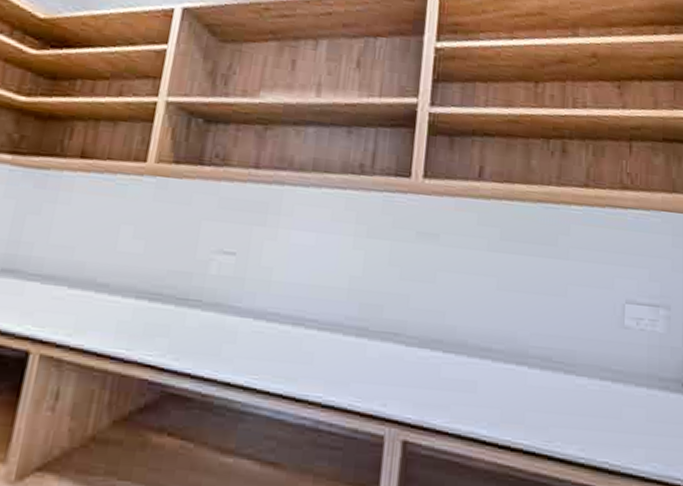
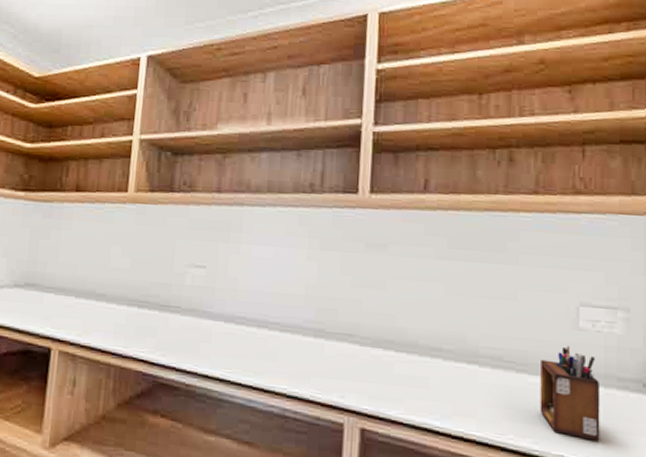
desk organizer: none [586,344,644,445] -> present [540,345,601,441]

